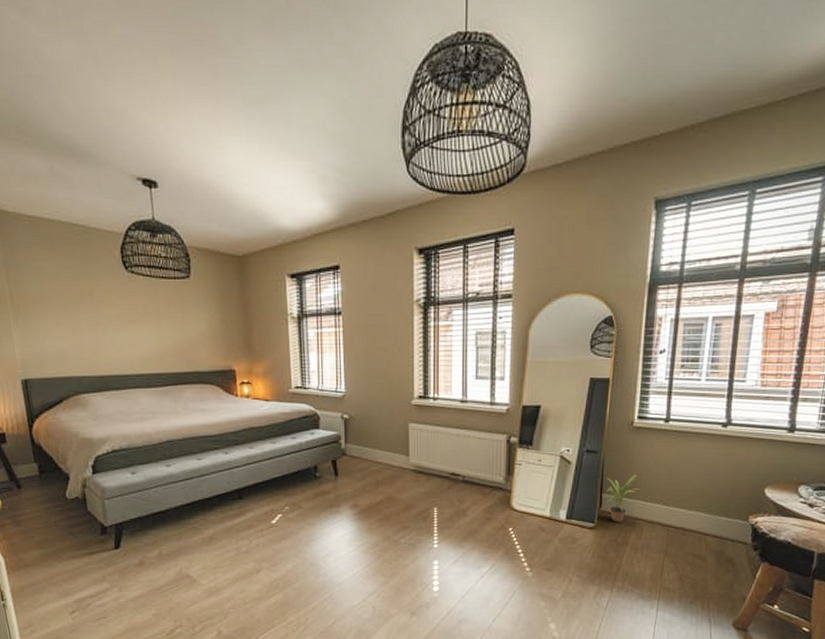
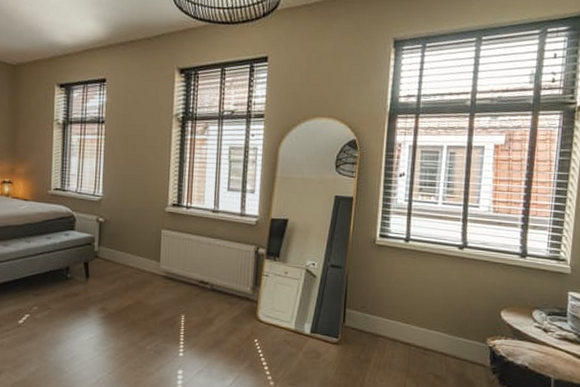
potted plant: present [606,474,640,523] -> none [349,291,382,340]

